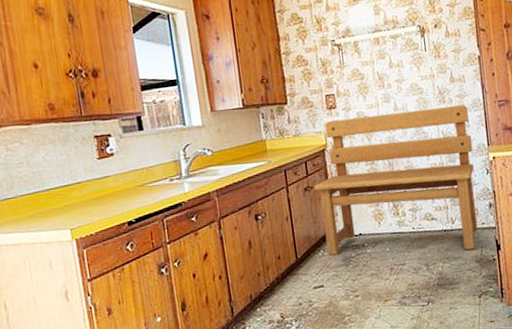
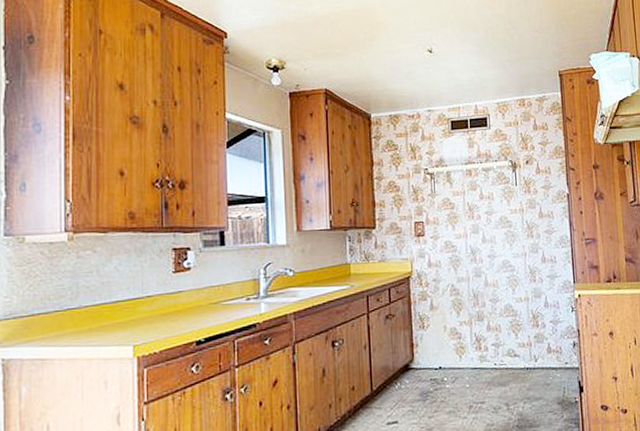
bench: present [313,105,478,256] -> none [395,241,561,391]

